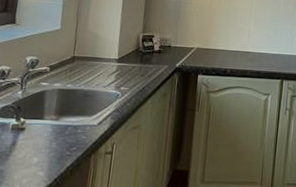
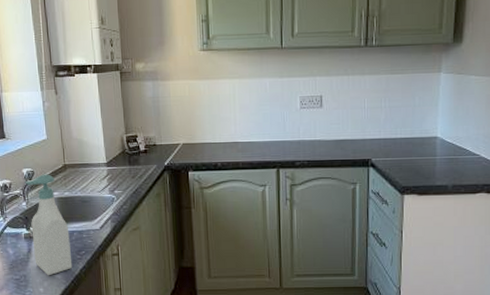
soap bottle: none [17,64,64,173] -> present [25,174,73,276]

